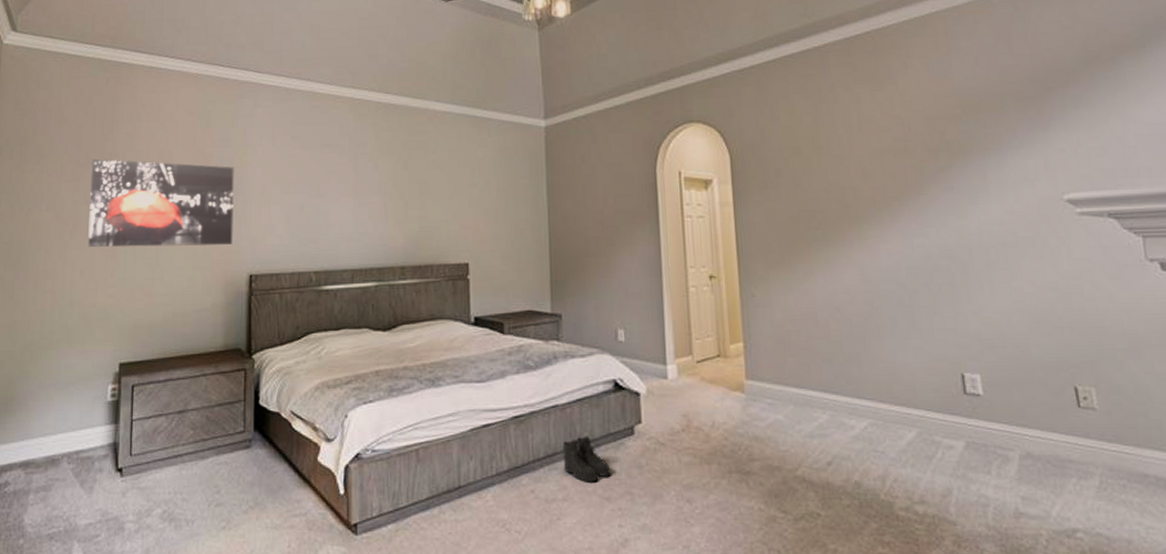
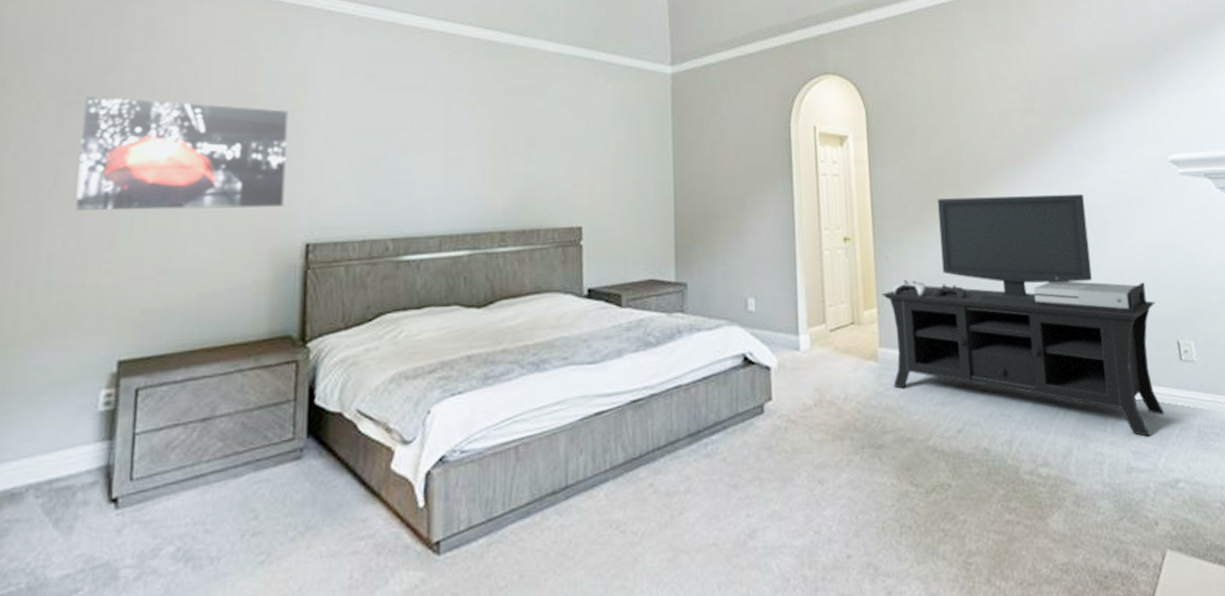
boots: present [562,436,611,482] -> none [686,418,739,470]
media console: none [747,234,1059,483] -> present [881,193,1164,437]

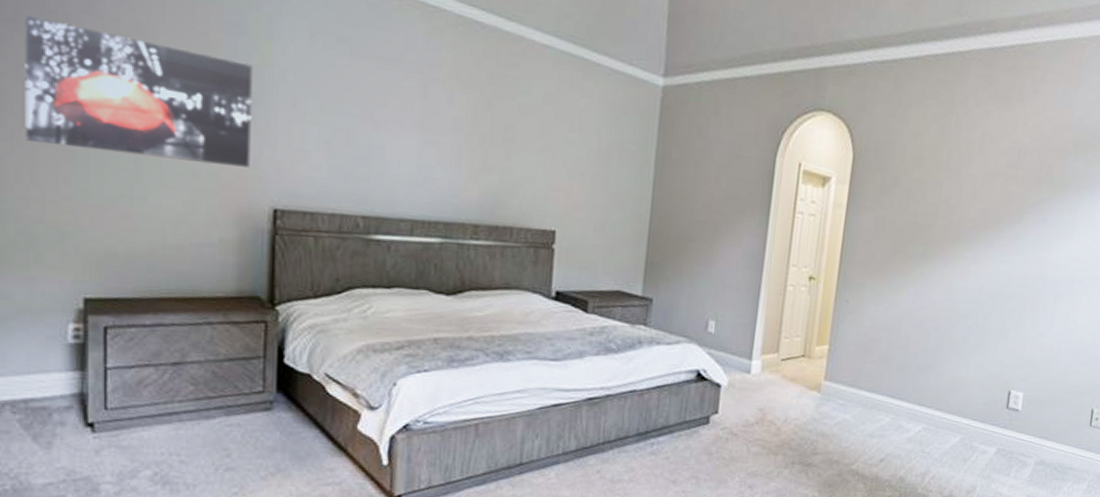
media console: present [881,193,1164,437] -> none [830,252,1082,485]

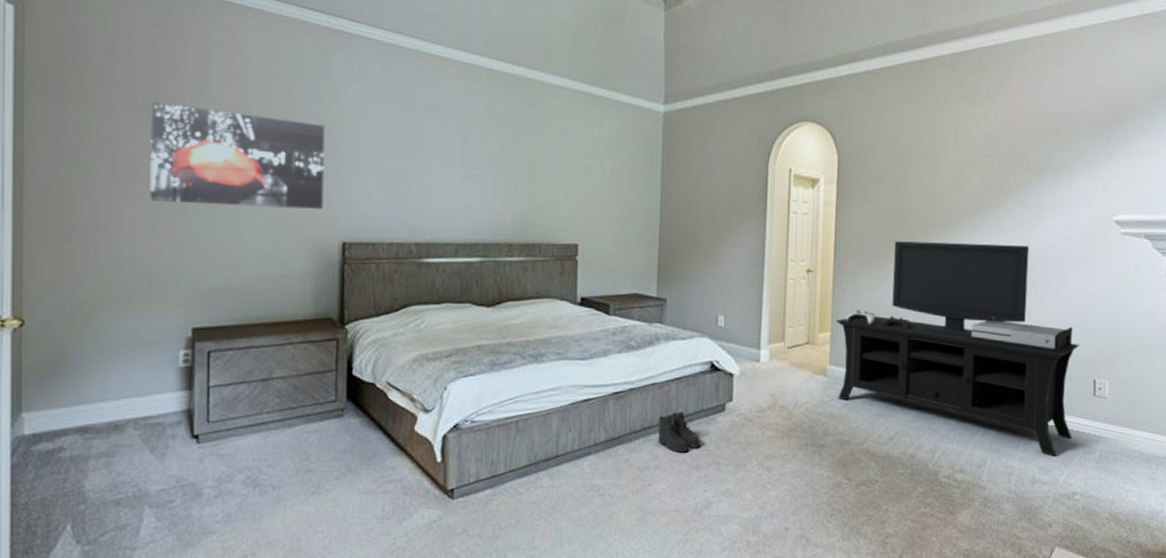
boots: none [634,422,681,466] -> present [658,411,701,453]
media console: none [830,252,1082,485] -> present [835,241,1080,456]

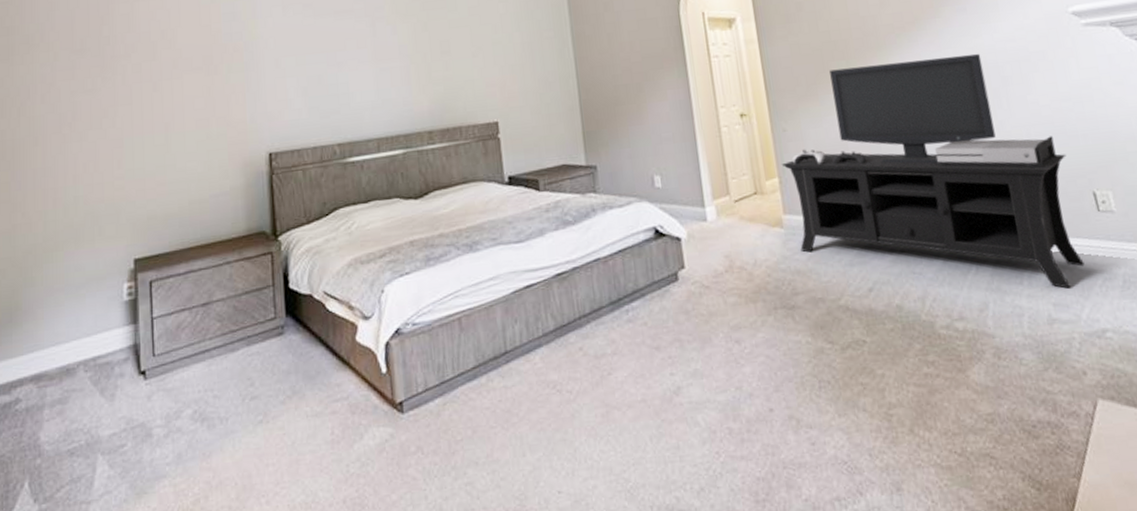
wall art: present [150,101,325,209] -> none [88,41,248,138]
boots: present [658,411,701,453] -> none [607,286,659,334]

